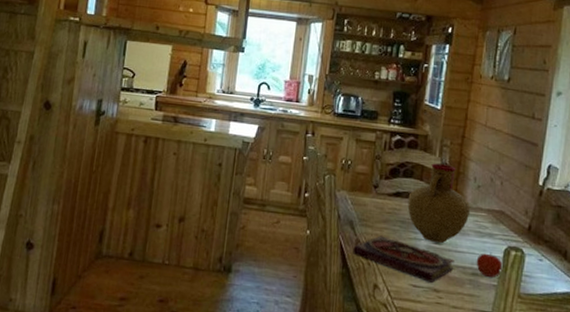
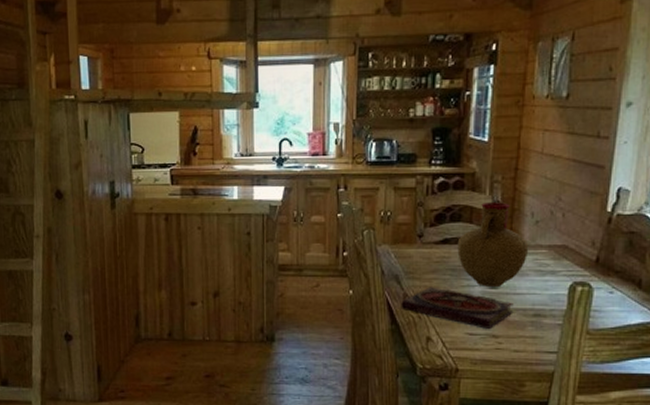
apple: present [476,252,503,278] -> none [538,290,568,316]

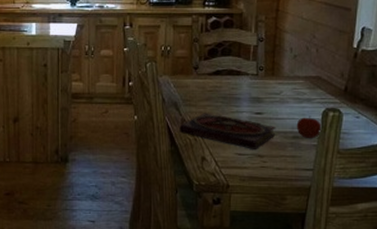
vase: present [457,202,529,288] -> none [228,39,288,114]
apple: none [538,290,568,316] -> present [296,116,322,138]

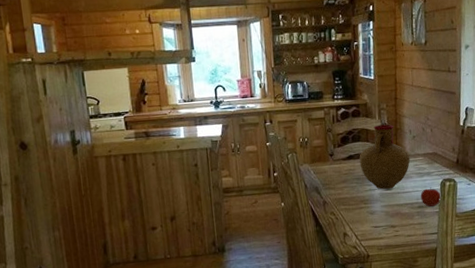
book: present [179,113,276,149] -> none [322,193,404,222]
vase: none [228,39,288,114] -> present [359,124,411,190]

